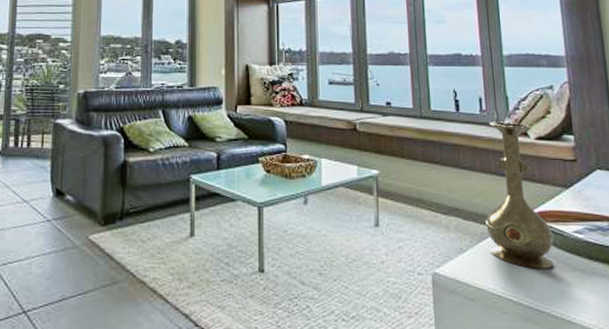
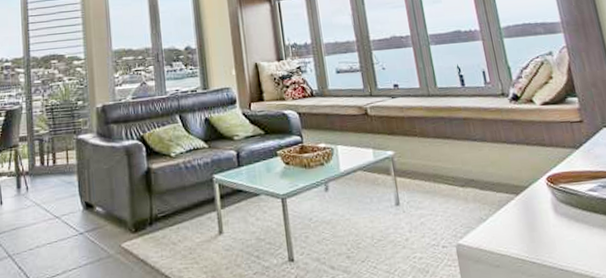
vase: present [485,121,554,269] -> none [495,91,572,230]

